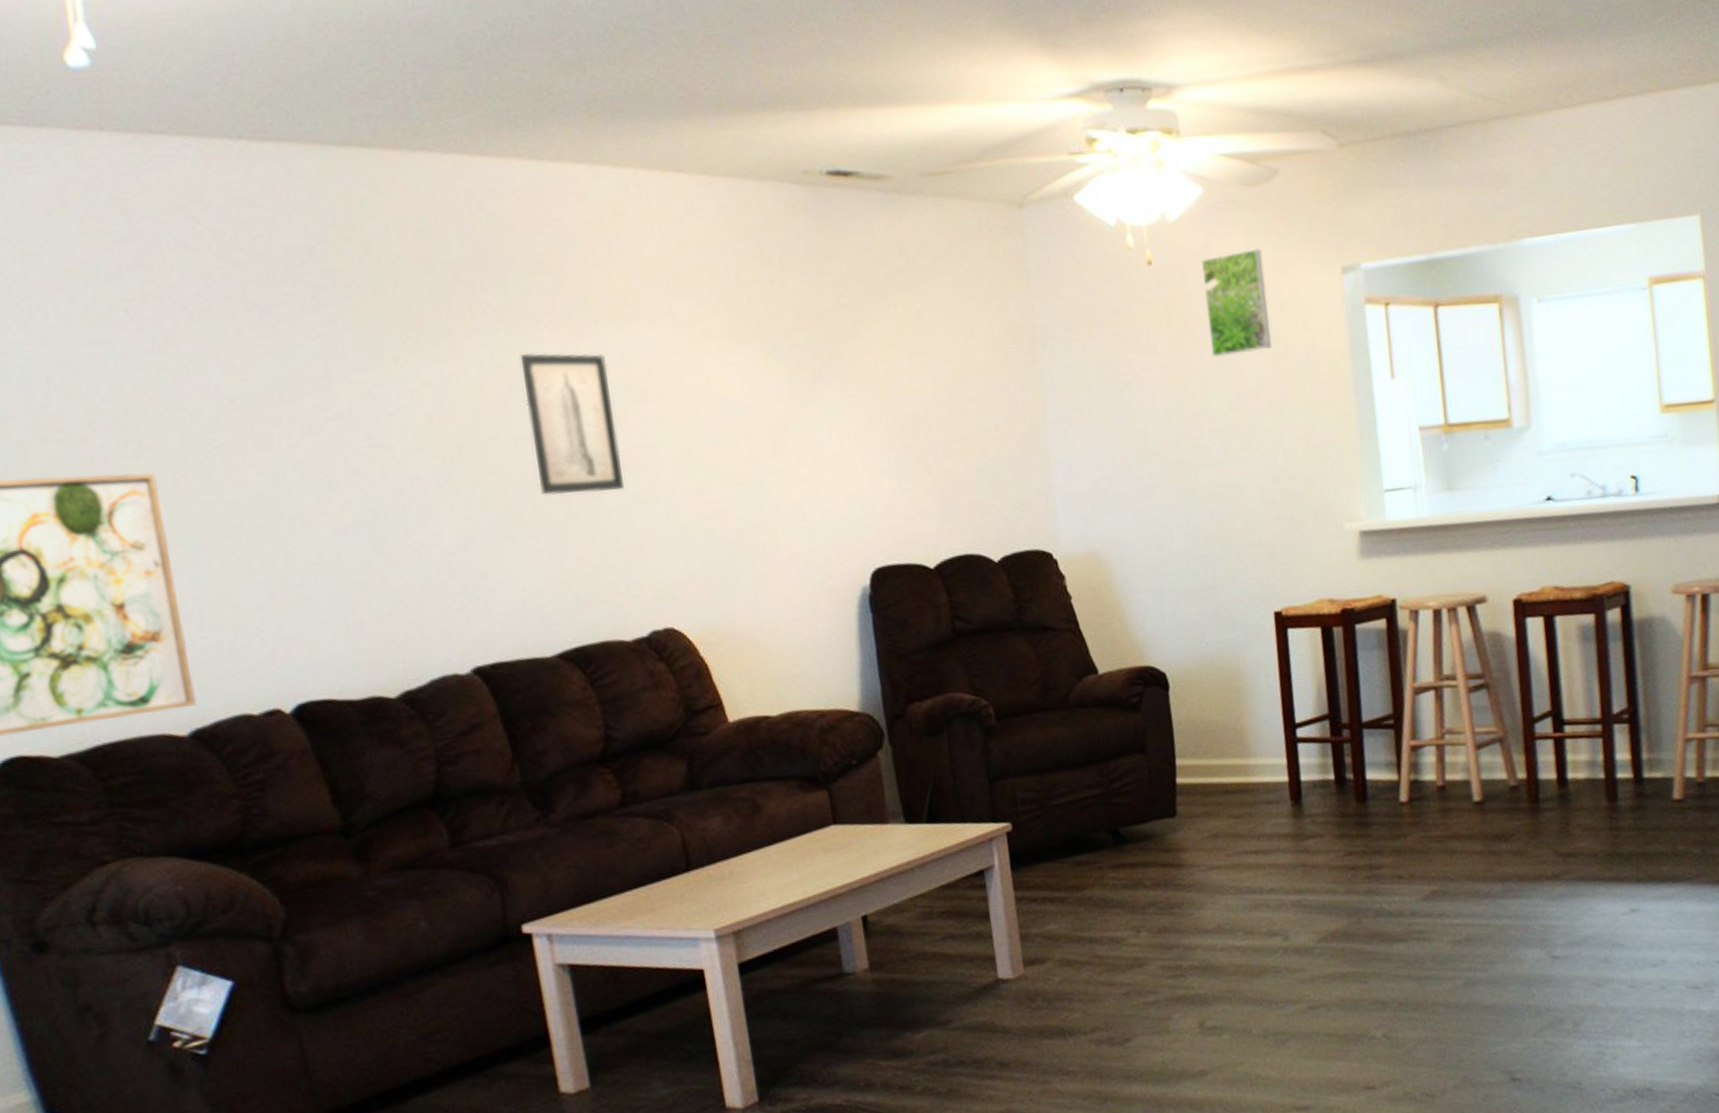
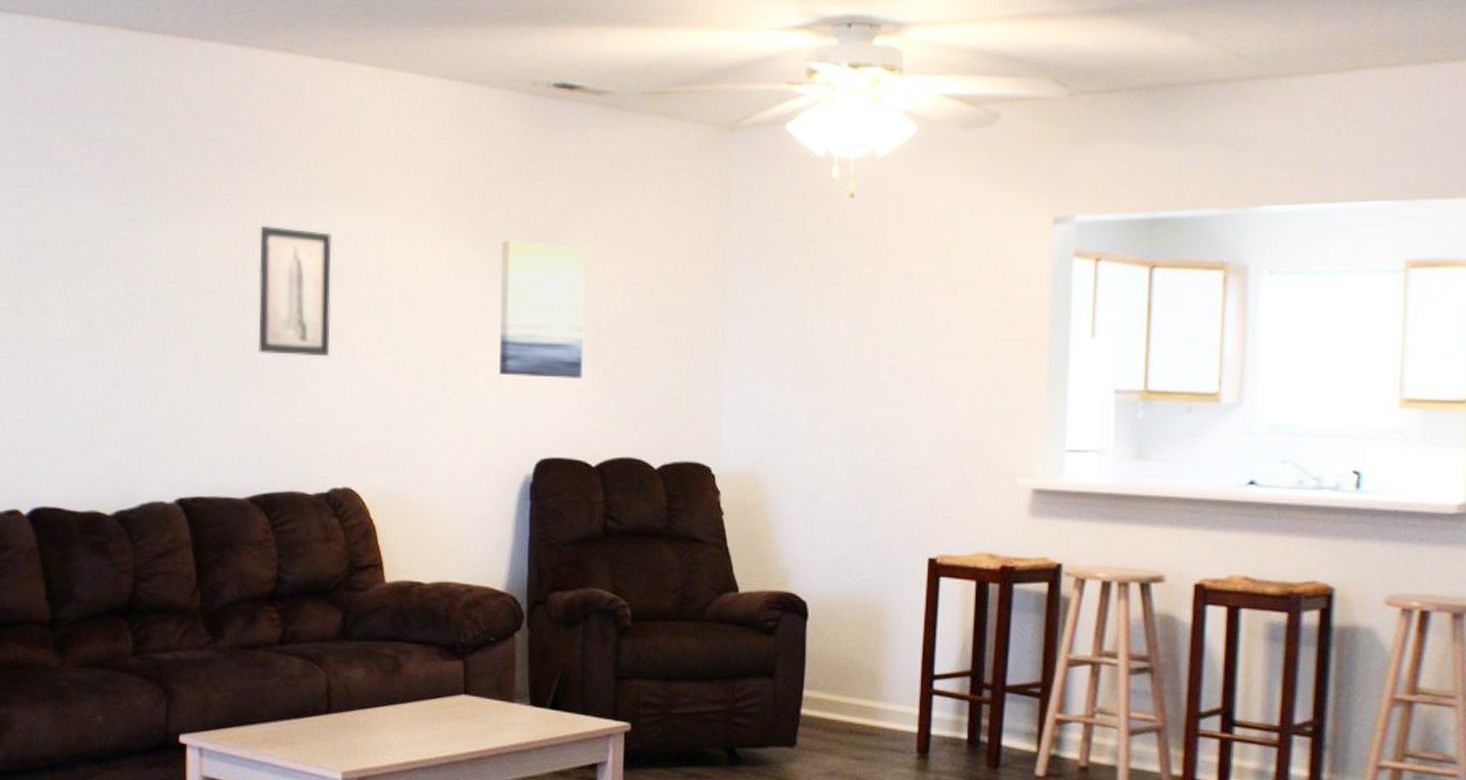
wall art: none [796,342,906,486] -> present [498,240,586,380]
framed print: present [1201,249,1271,357] -> none [902,191,970,295]

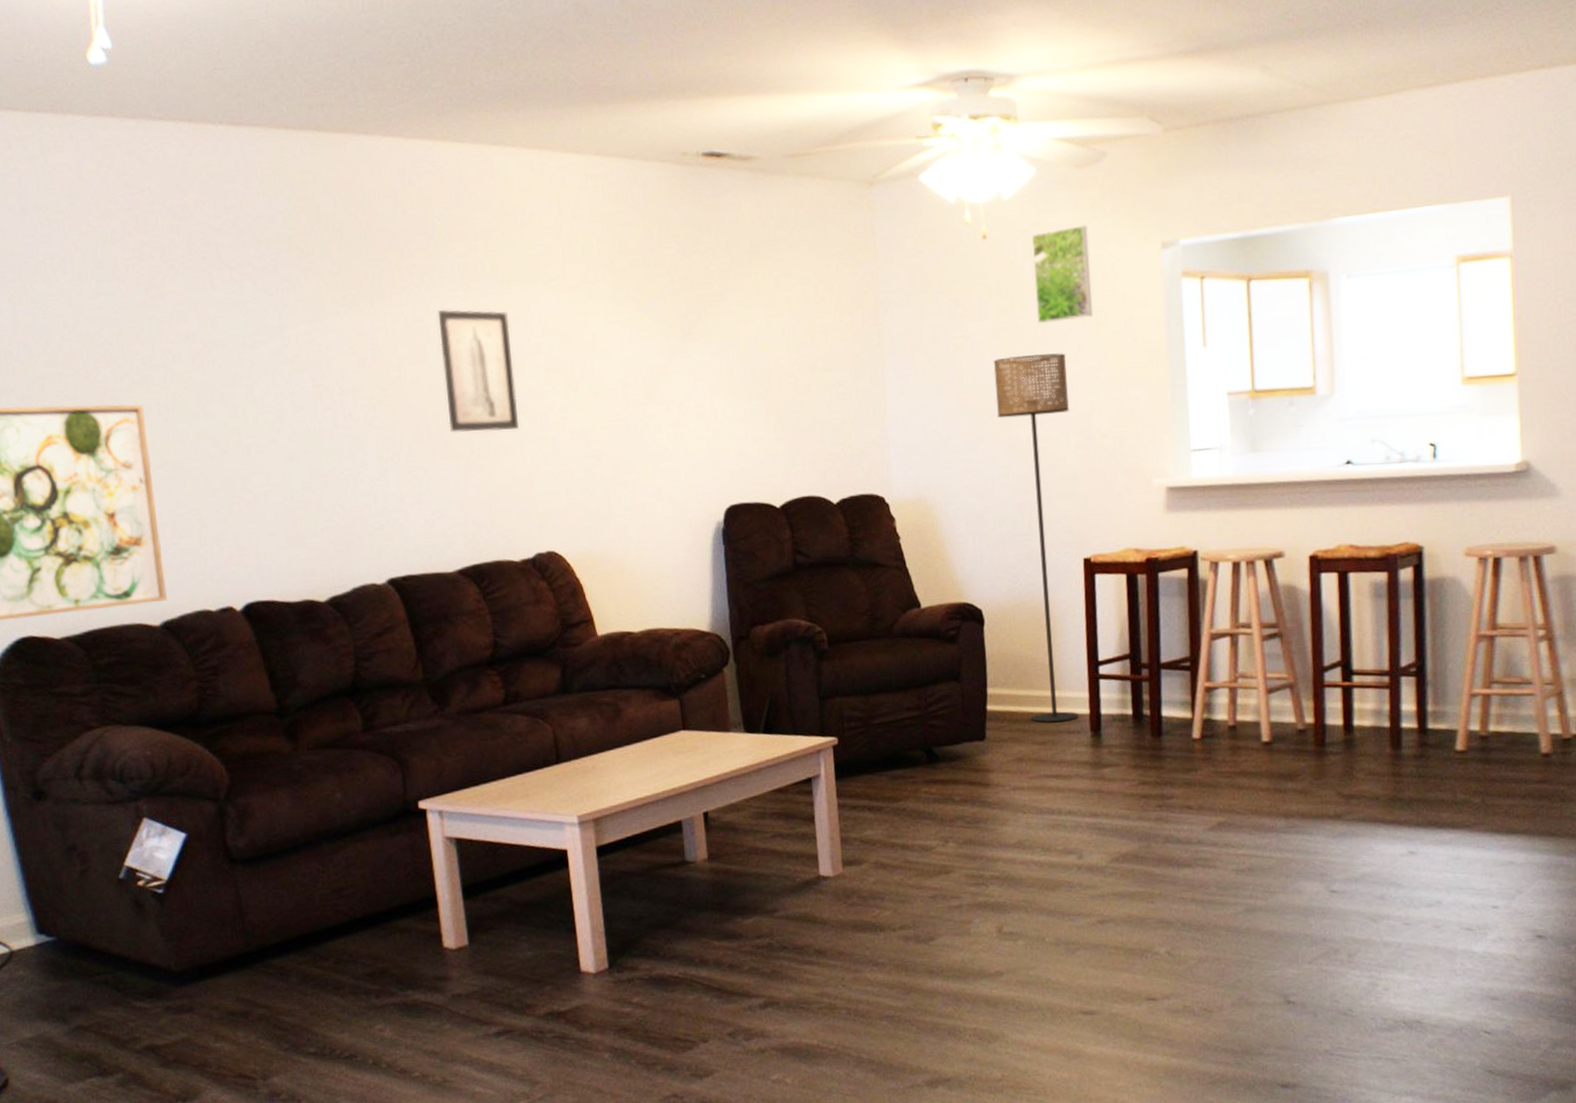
wall art: present [498,240,586,380] -> none [669,304,759,431]
floor lamp: none [846,327,931,738] -> present [993,353,1079,723]
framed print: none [902,191,970,295] -> present [1031,225,1093,324]

